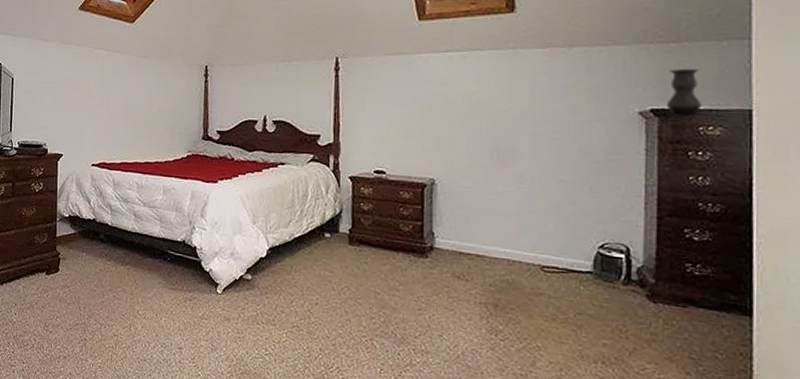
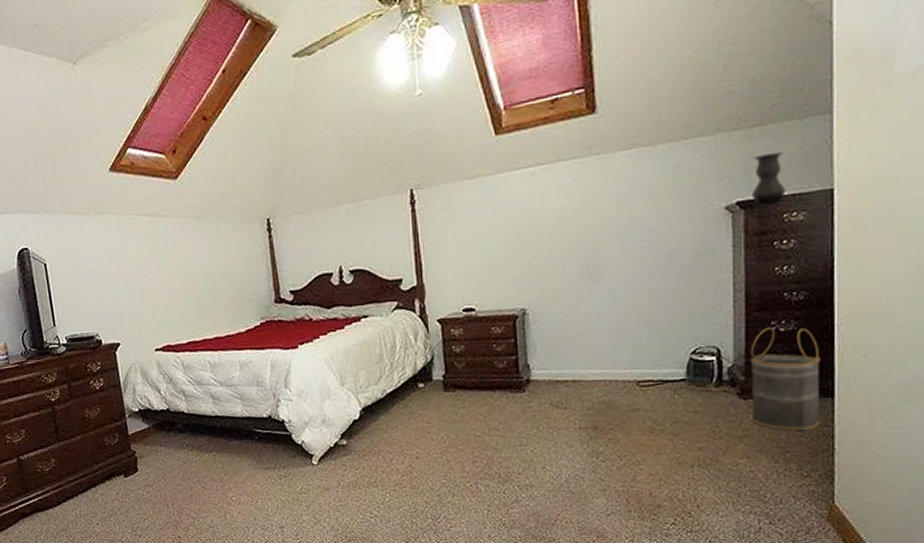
basket: none [661,234,739,347] -> present [750,327,822,432]

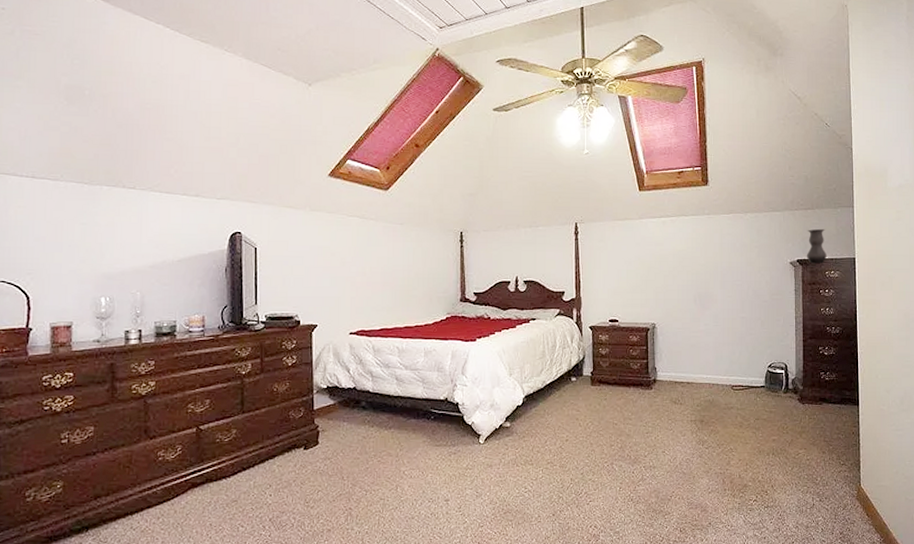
basket: present [750,327,822,432] -> none [806,352,851,430]

